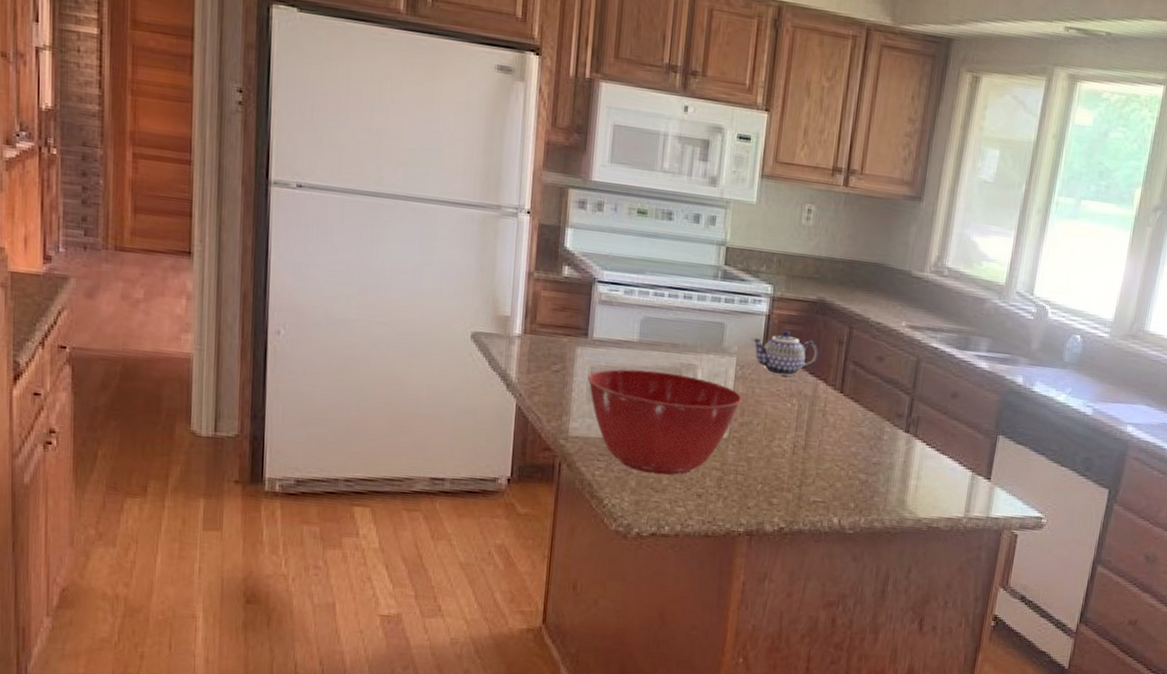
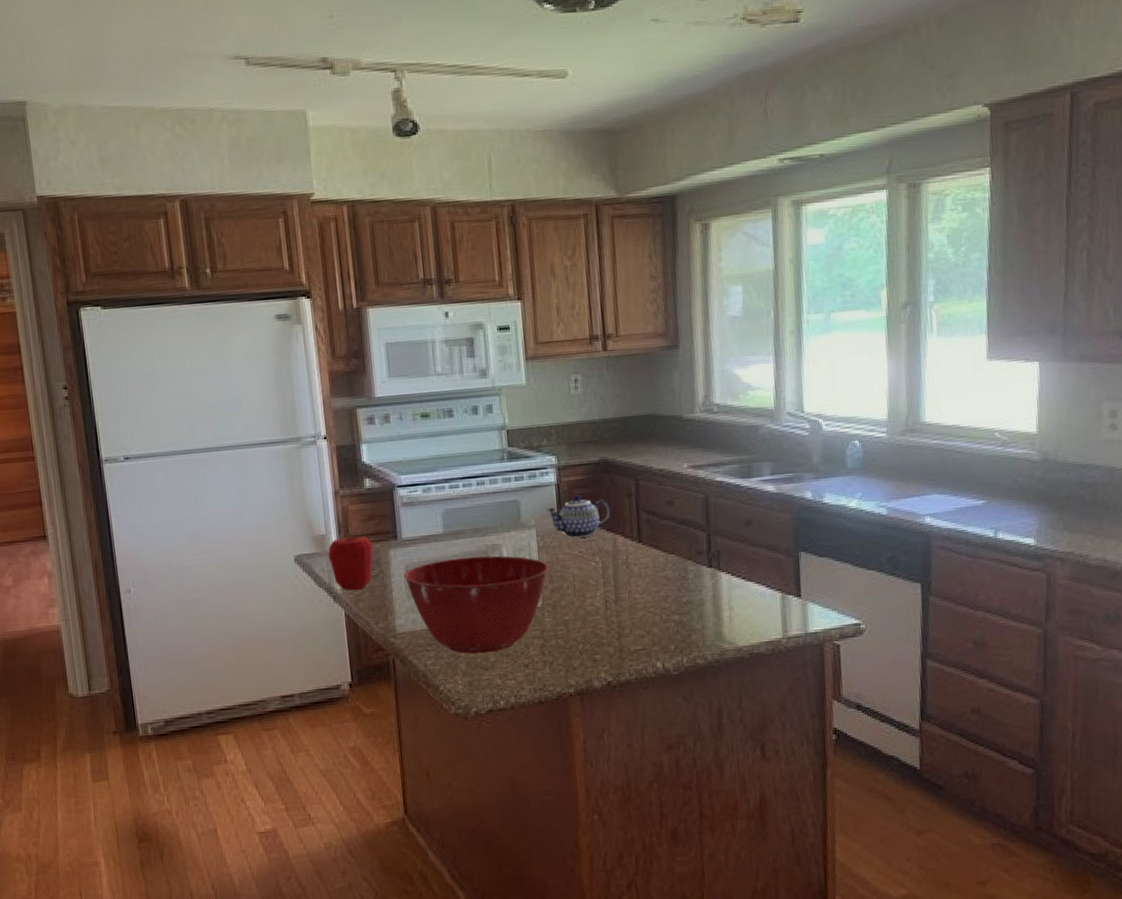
apple: none [509,321,560,383] -> present [328,534,374,591]

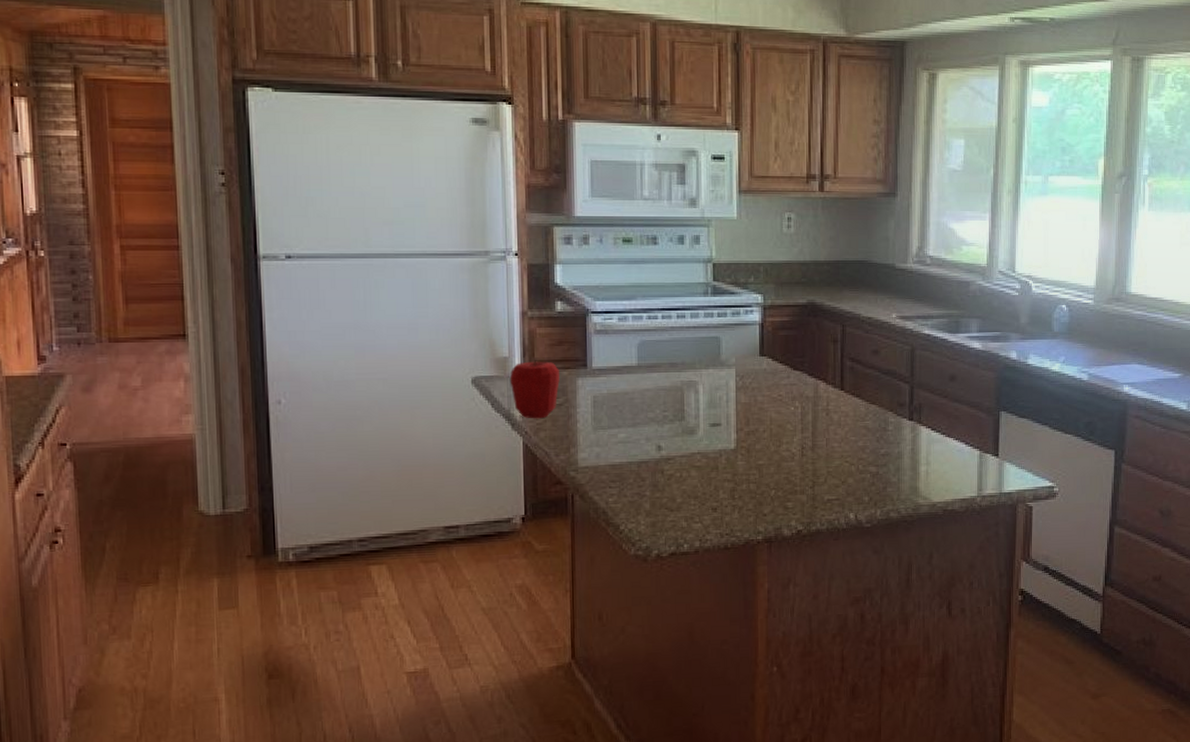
mixing bowl: present [404,555,549,654] -> none [591,392,746,494]
teapot: present [545,494,611,538] -> none [747,336,814,380]

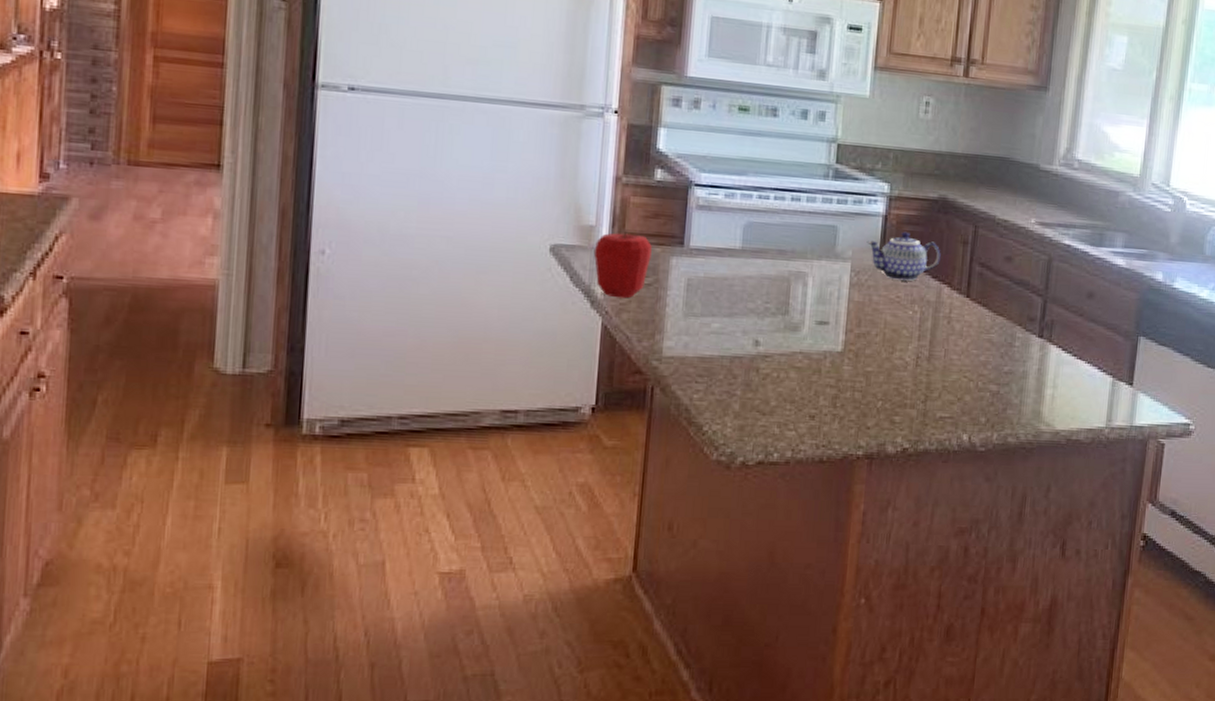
teapot: none [747,336,814,380] -> present [866,231,941,281]

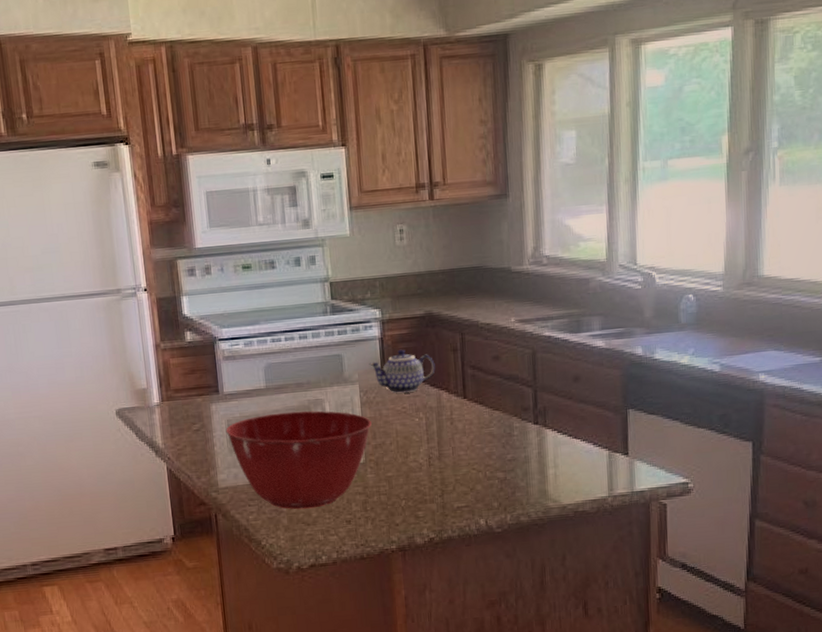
apple: present [593,230,652,299] -> none [149,388,195,445]
mixing bowl: none [683,279,858,396] -> present [225,411,372,510]

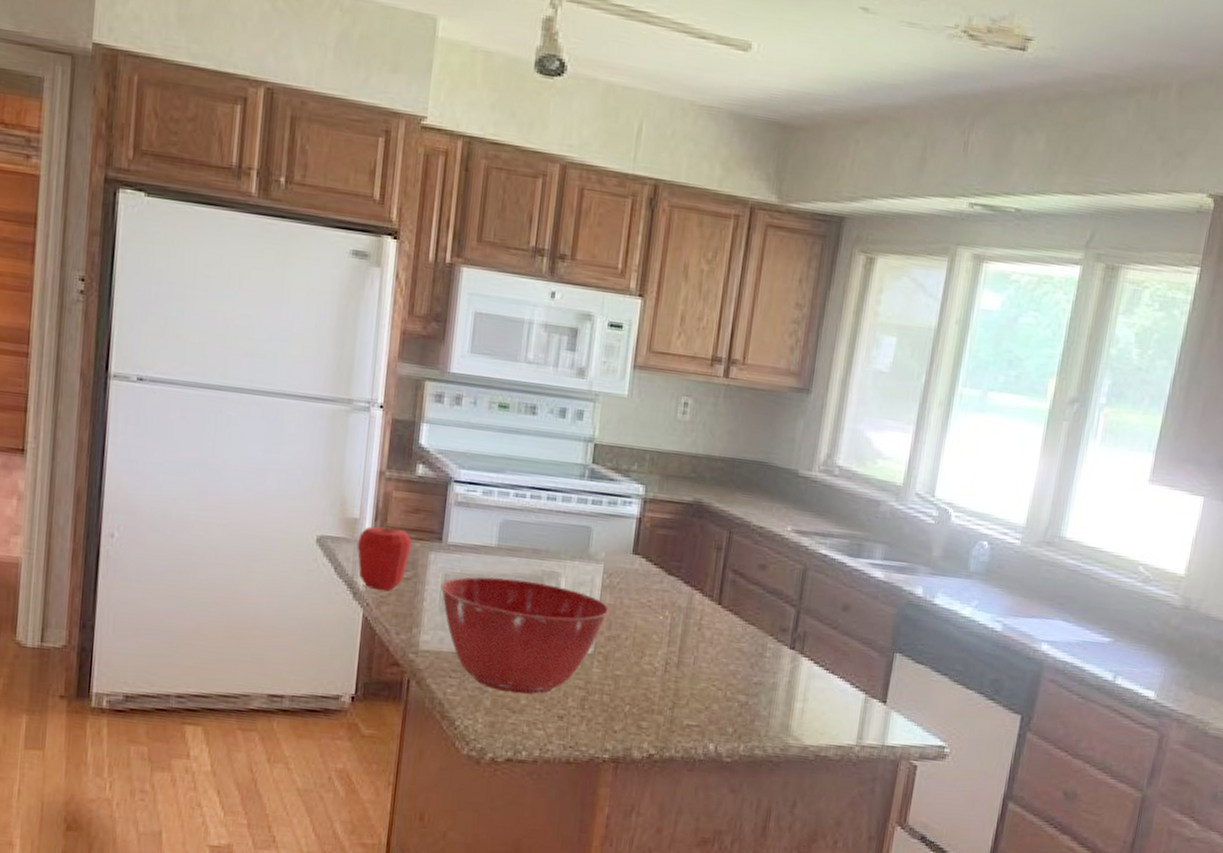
apple: none [149,388,195,445] -> present [357,524,412,592]
teapot: present [369,349,436,393] -> none [620,535,694,585]

